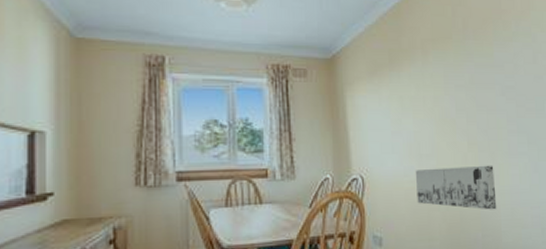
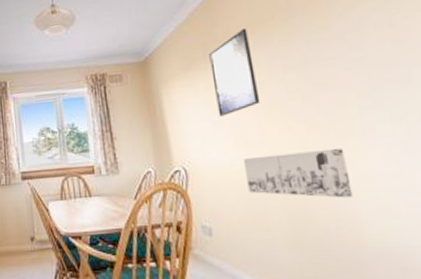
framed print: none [394,43,434,126] -> present [209,29,261,116]

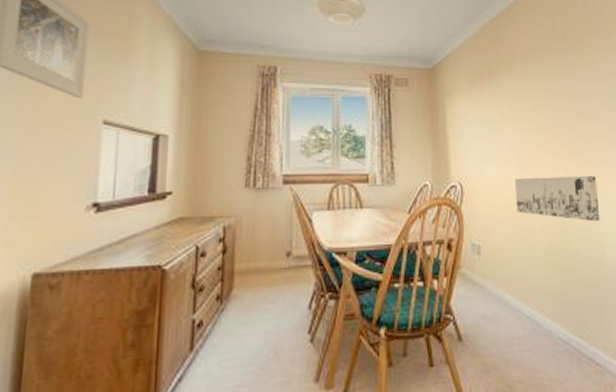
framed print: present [209,29,261,116] -> none [494,53,534,135]

